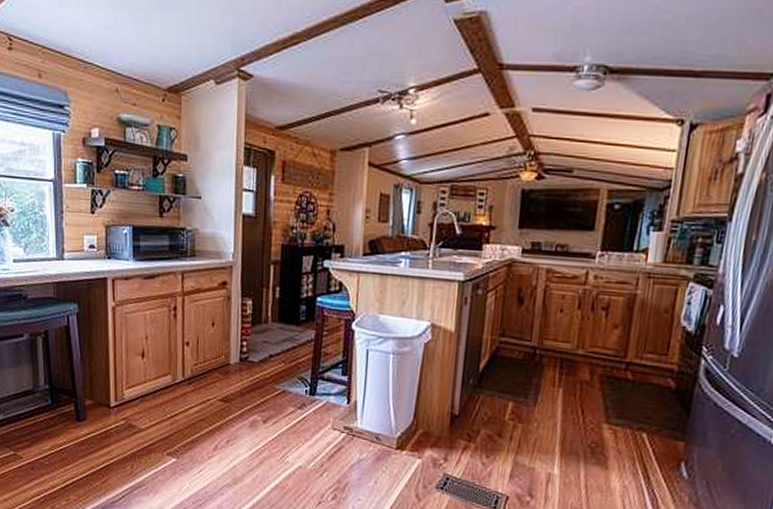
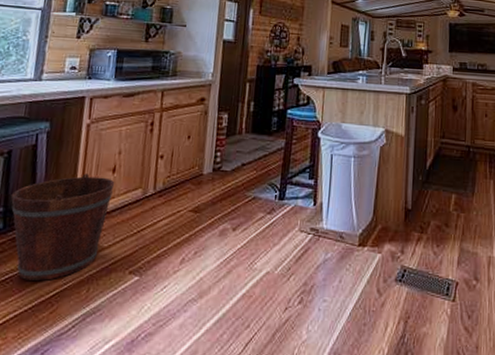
bucket: none [54,357,145,455] -> present [11,173,115,281]

